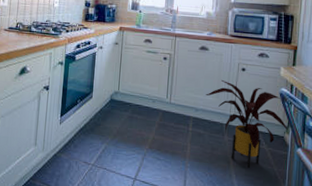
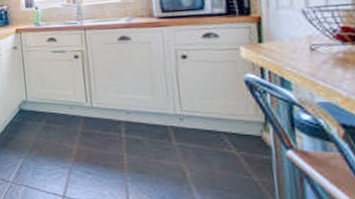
house plant: present [205,79,288,169] -> none [136,72,266,180]

